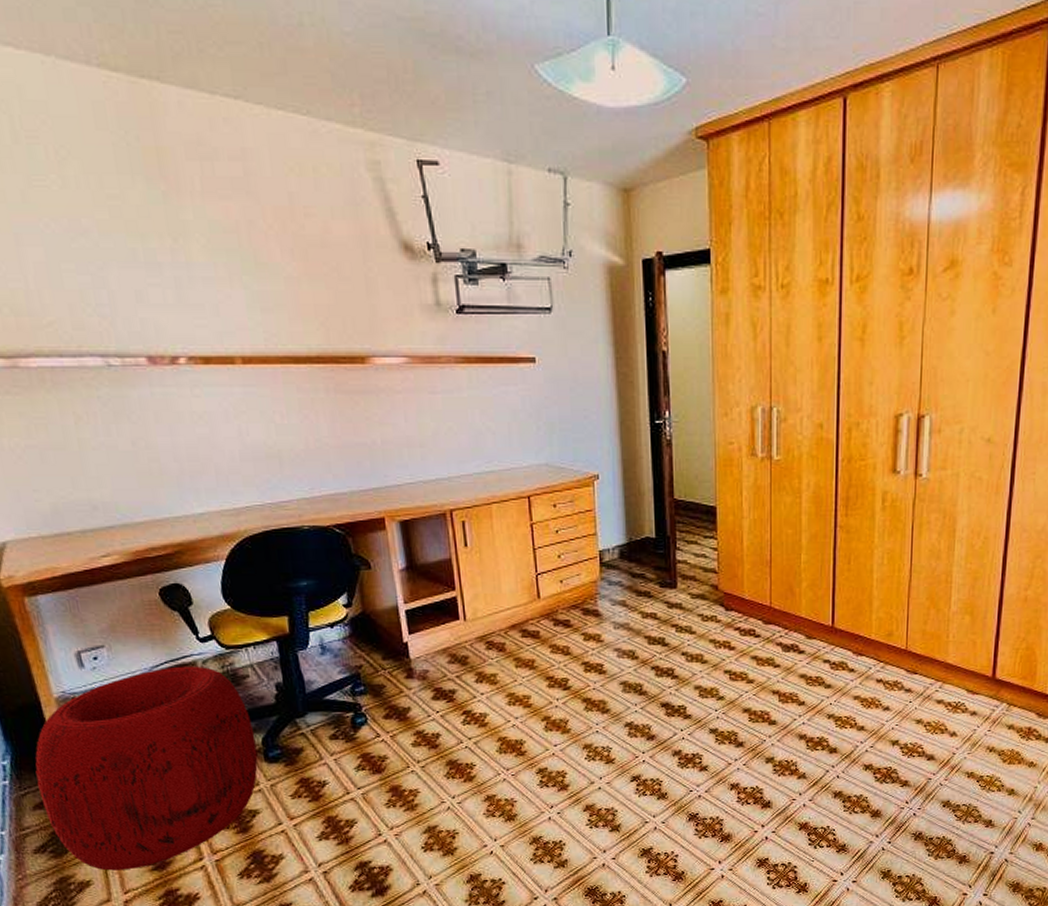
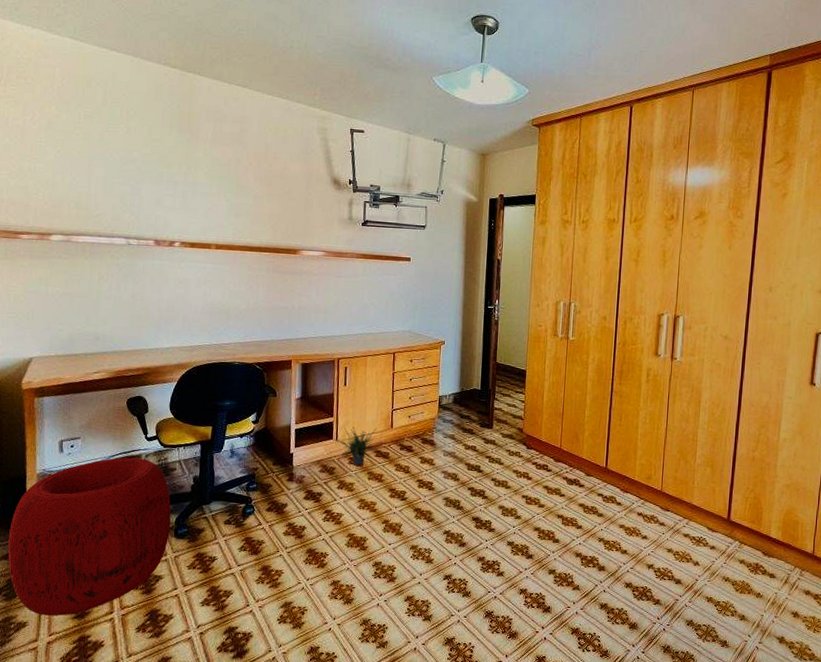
potted plant: none [459,600,530,651] -> present [333,426,383,466]

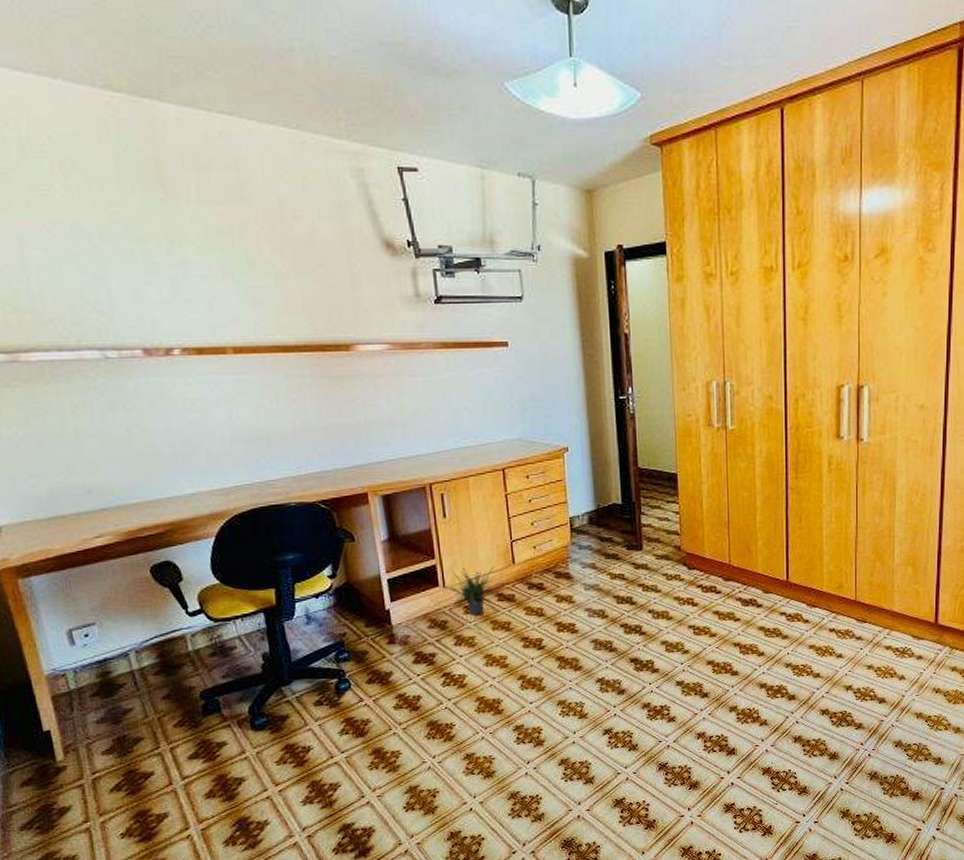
pouf: present [8,457,171,616] -> none [24,639,244,845]

